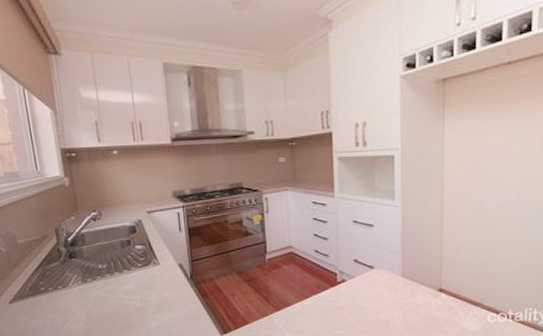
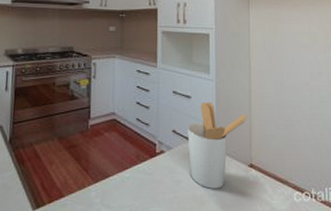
utensil holder: none [370,229,437,313] -> present [187,101,246,189]

